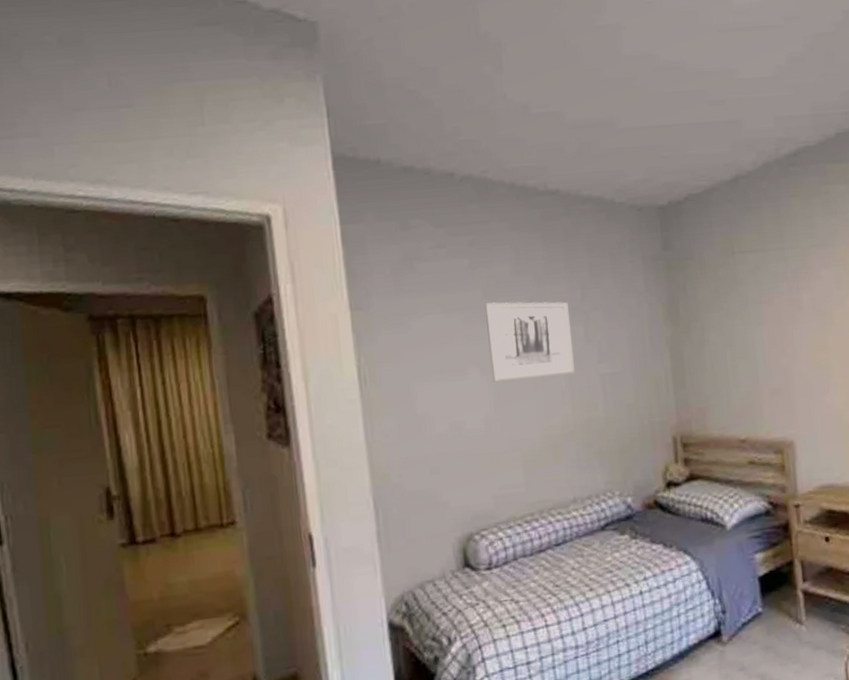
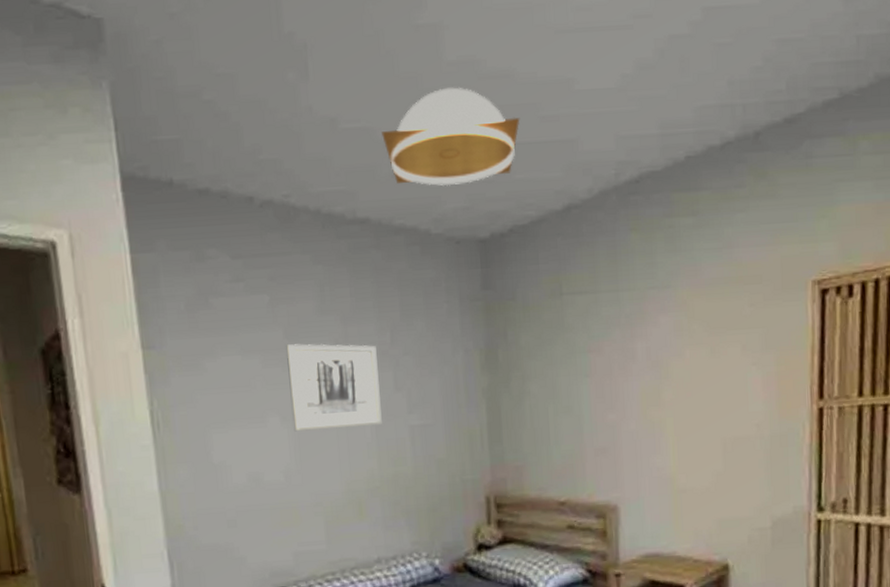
pendant lamp: none [569,77,691,161] -> present [382,87,520,186]

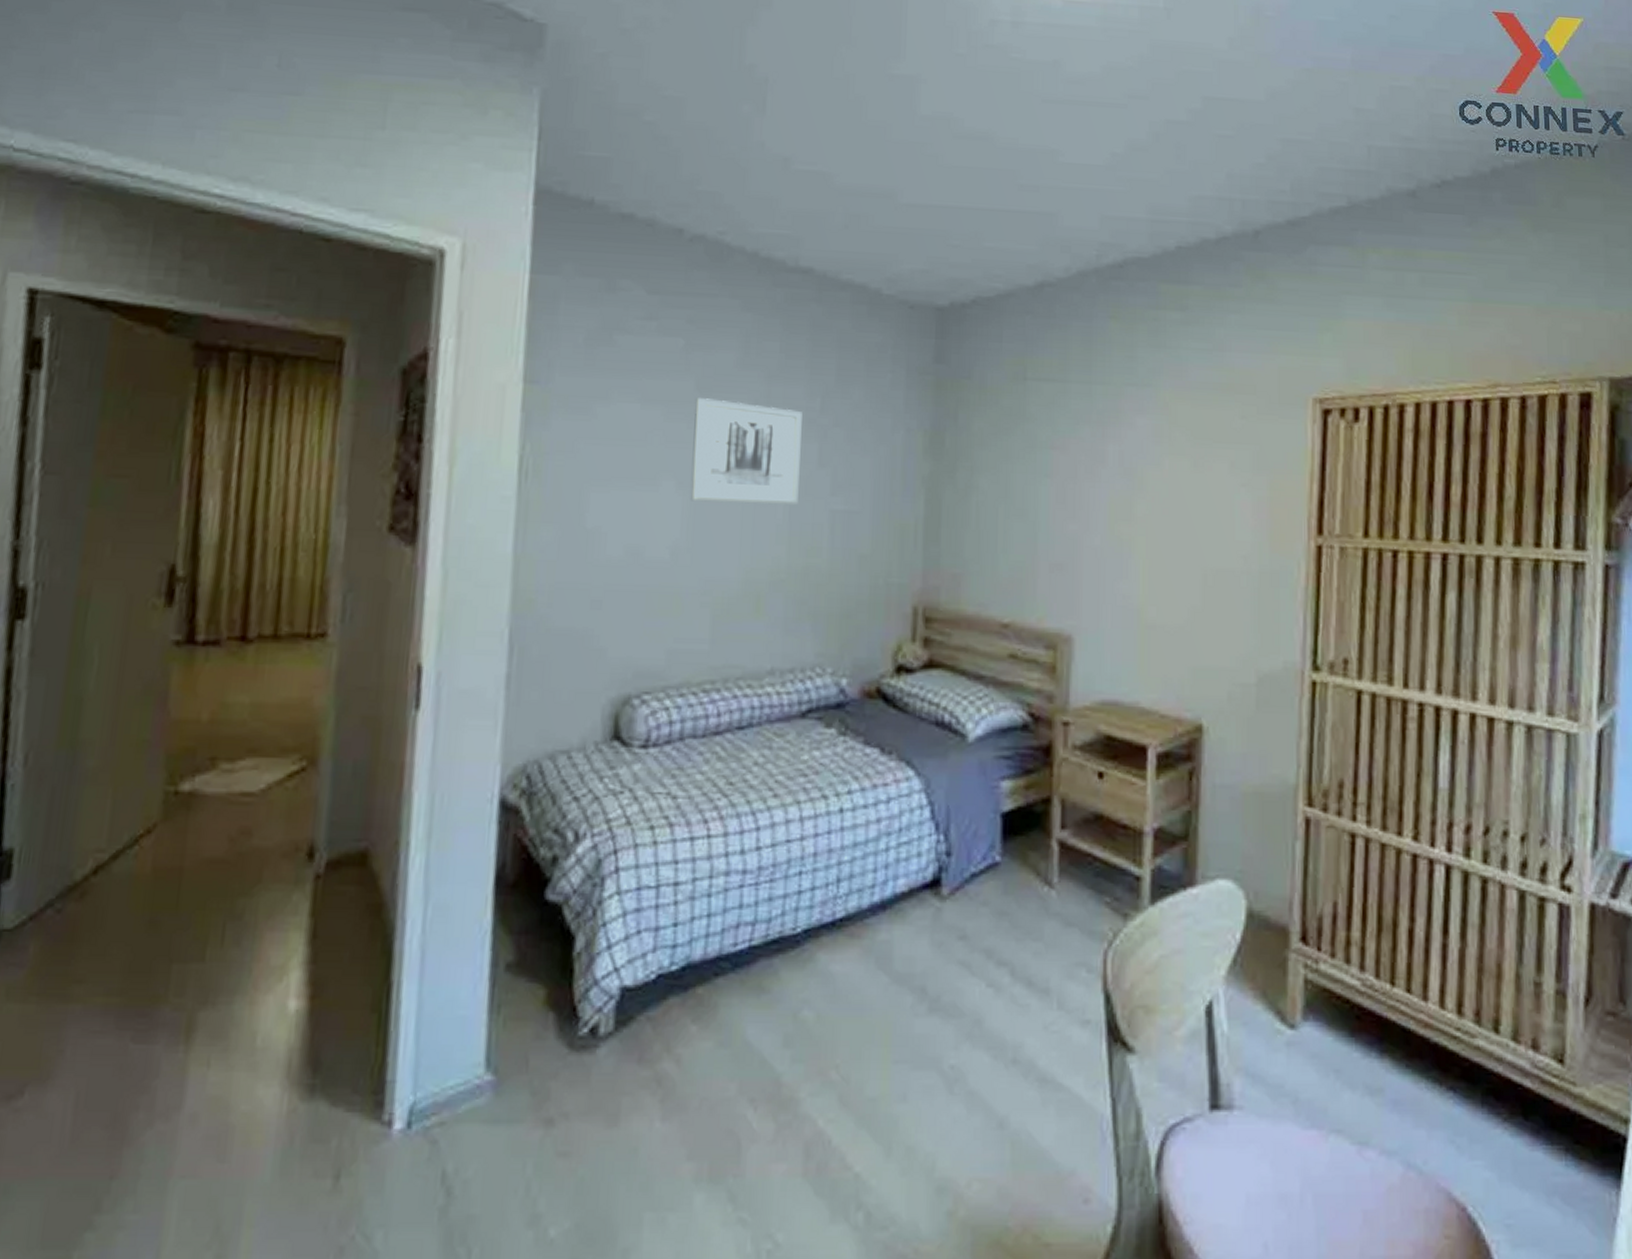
pendant lamp: present [382,87,520,186] -> none [839,142,996,245]

